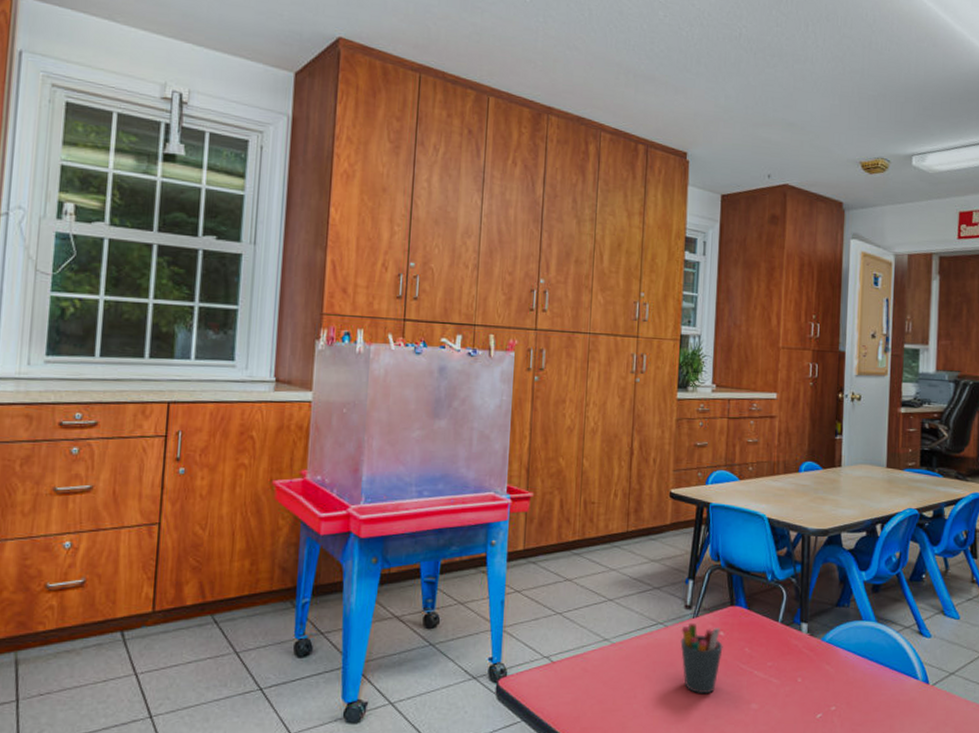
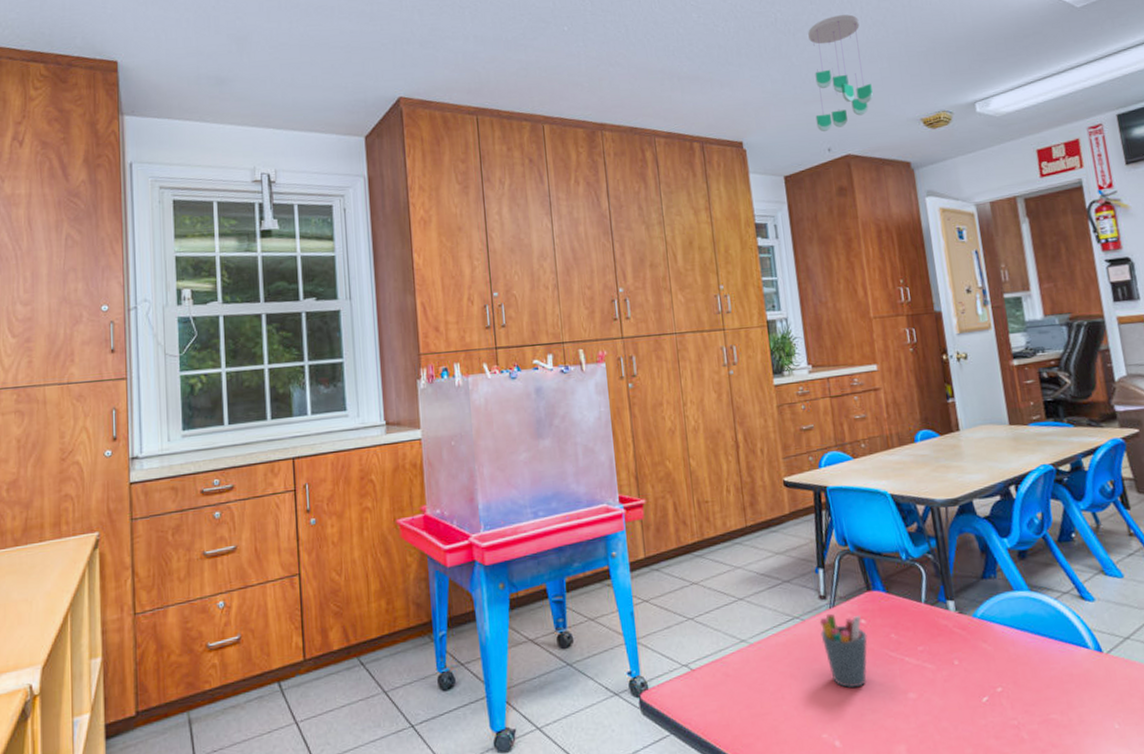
ceiling mobile: none [761,42,820,158] -> present [808,14,873,132]

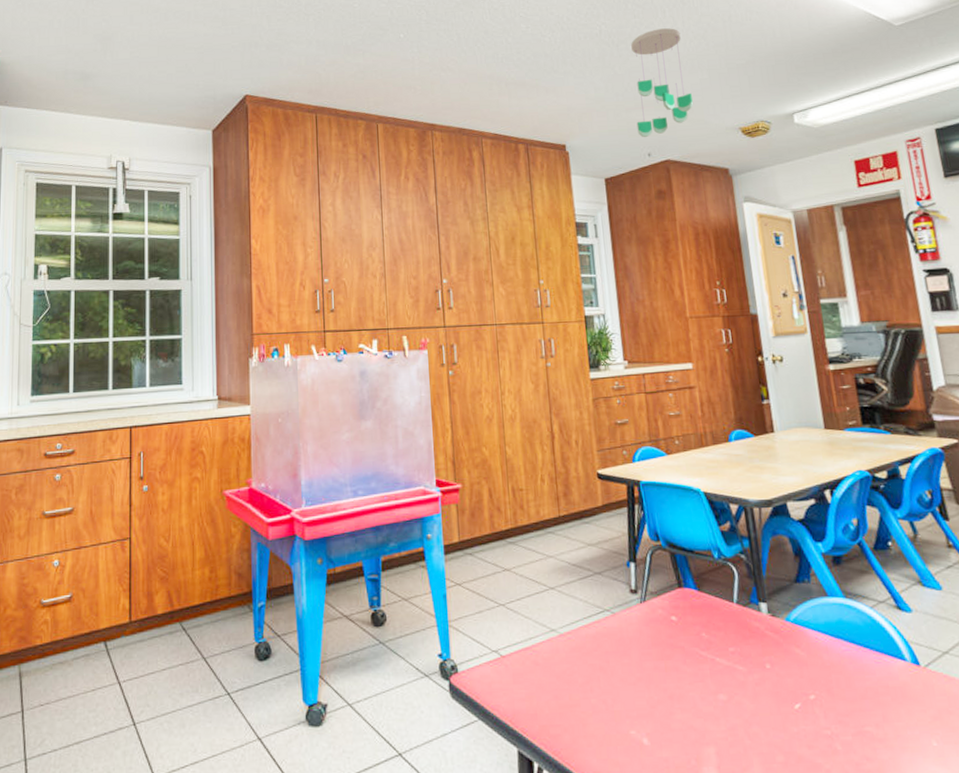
pen holder: present [819,613,867,688] -> none [629,608,678,686]

